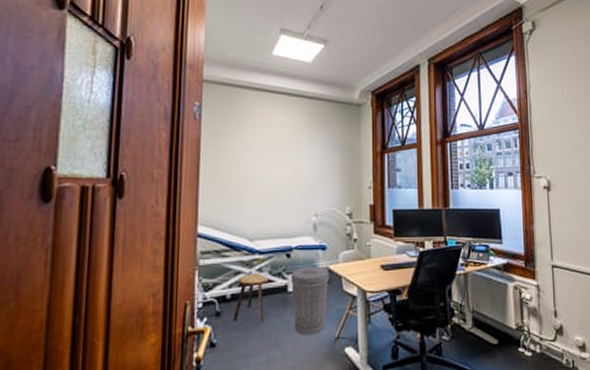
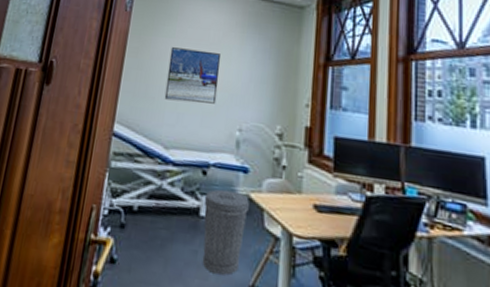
stool: present [233,272,269,323] -> none [137,185,180,247]
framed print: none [244,150,293,198] -> present [164,47,222,104]

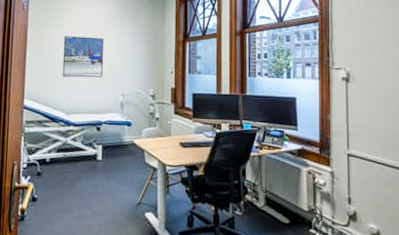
trash can: present [202,189,249,276] -> none [99,139,133,199]

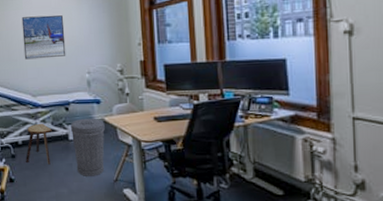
stool: none [51,141,82,184] -> present [26,123,52,165]
trash can: none [99,139,133,199] -> present [70,118,105,176]

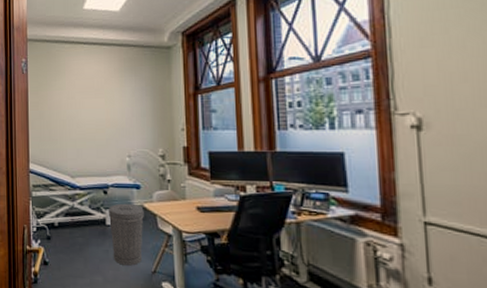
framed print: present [21,15,66,60] -> none [64,96,107,140]
stool: present [26,123,52,165] -> none [61,205,89,250]

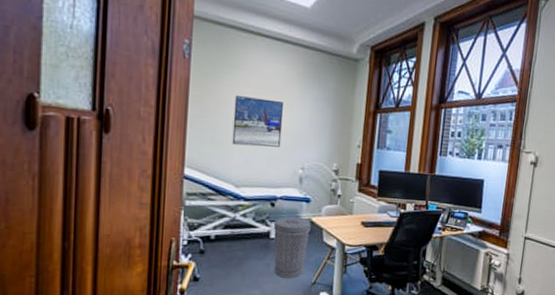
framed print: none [64,96,107,140] -> present [232,96,284,147]

